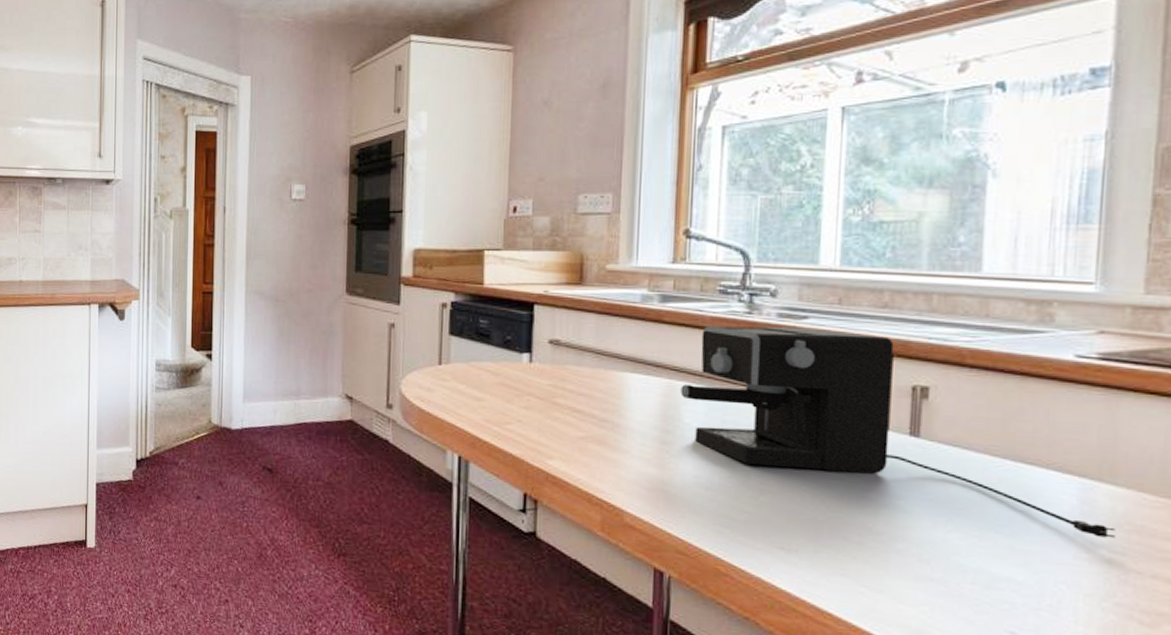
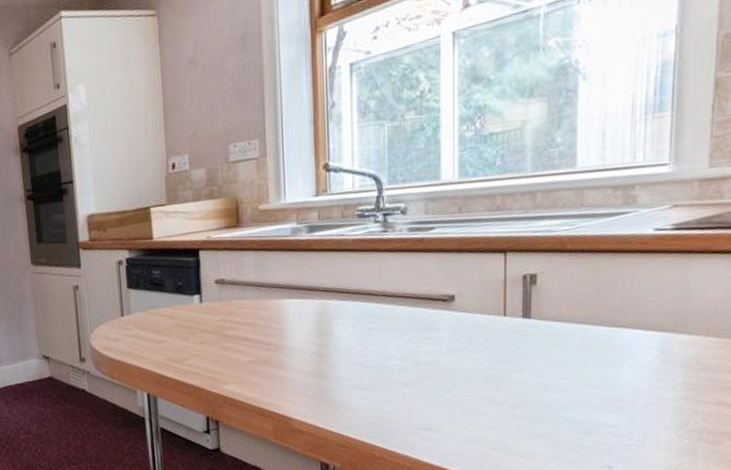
coffee maker: present [680,326,1115,539] -> none [331,235,688,379]

